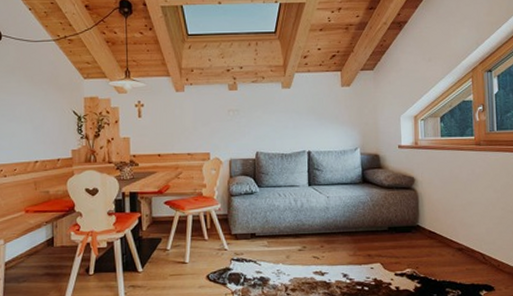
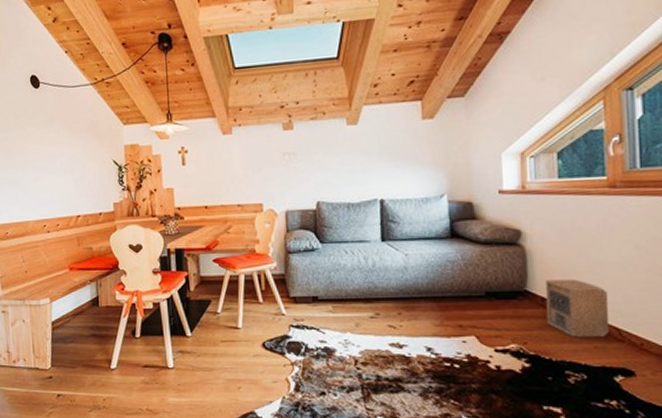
speaker: none [431,216,477,261] -> present [544,279,610,337]

